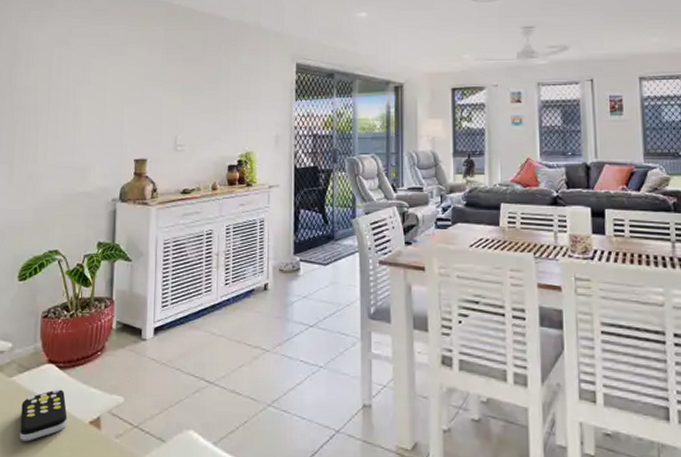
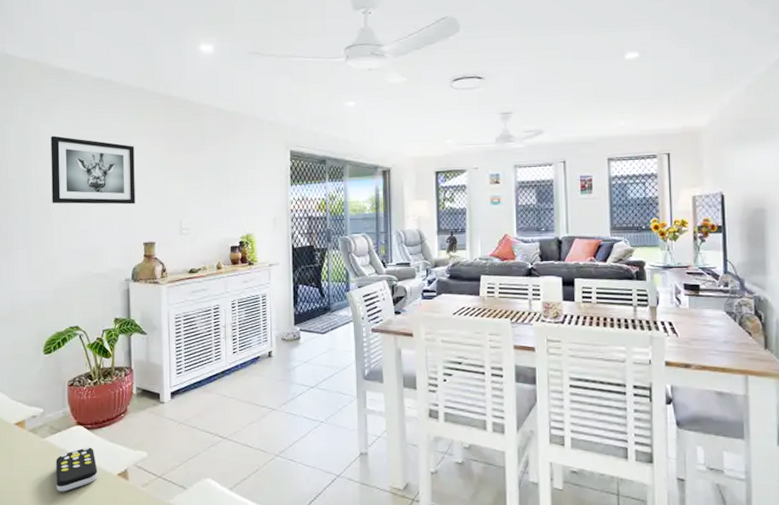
wall art: none [40,43,131,118] -> present [51,135,135,205]

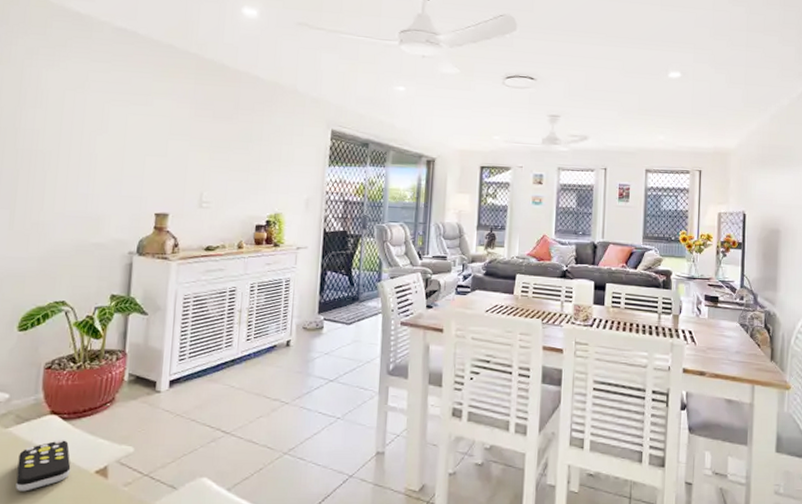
wall art: present [51,135,135,205] -> none [48,85,155,170]

